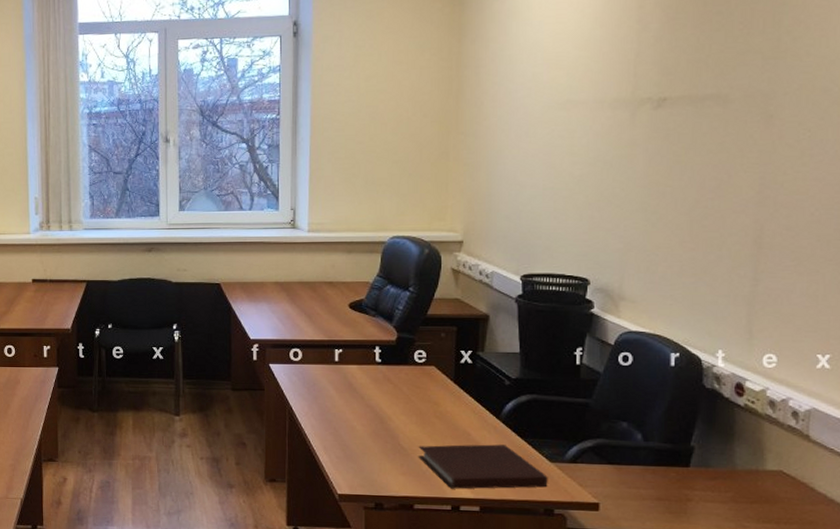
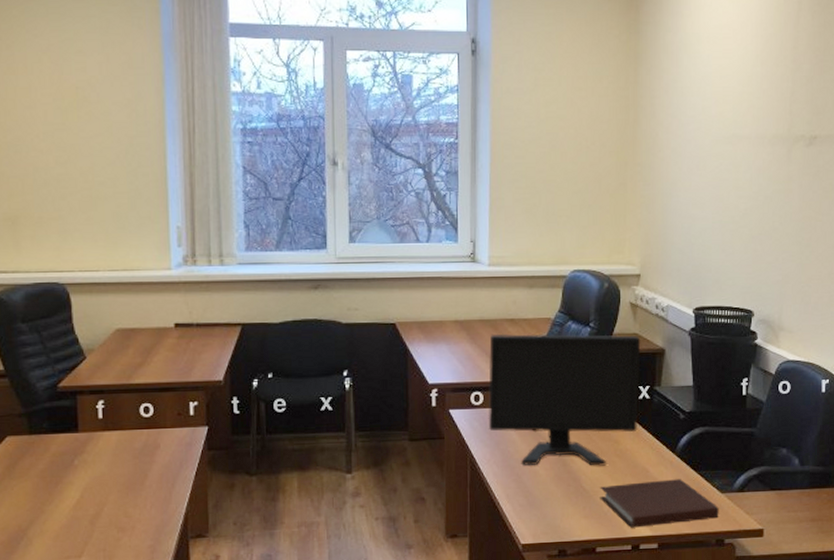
computer monitor: none [306,295,463,426] -> present [488,333,641,466]

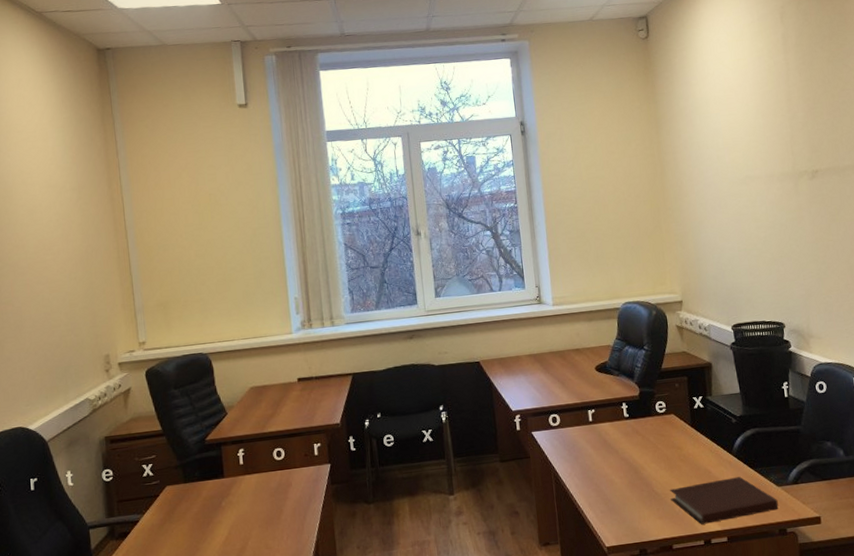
computer monitor: present [488,333,641,466] -> none [560,354,696,476]

